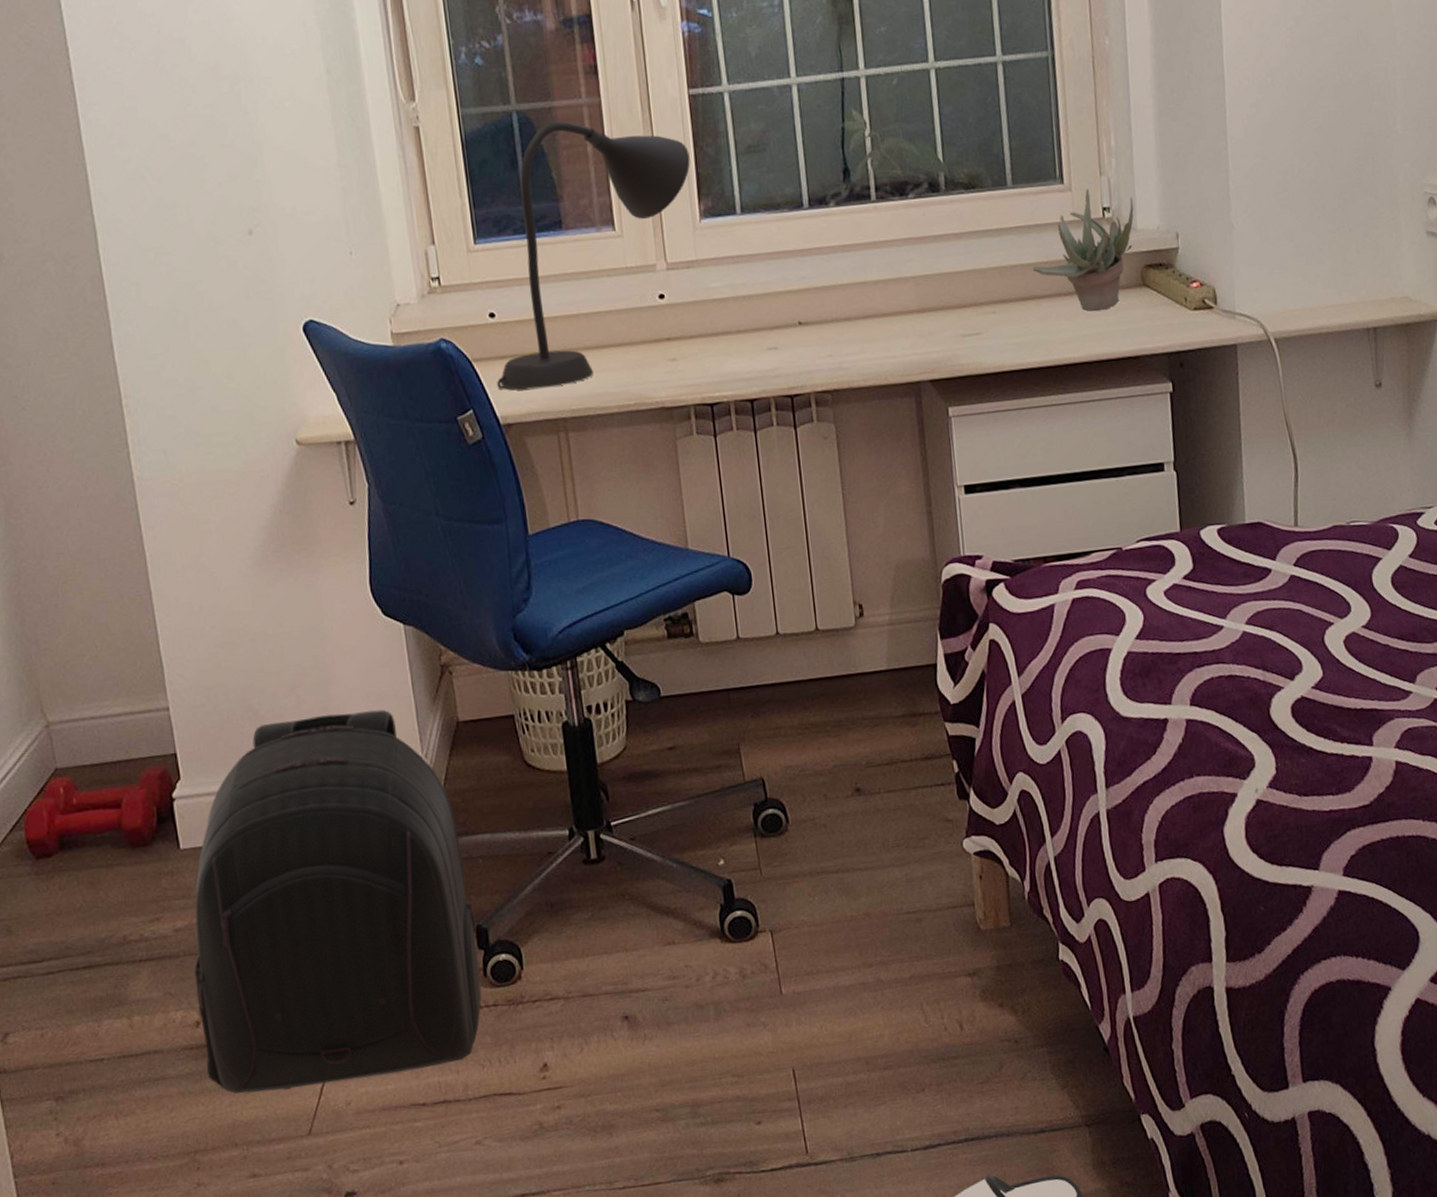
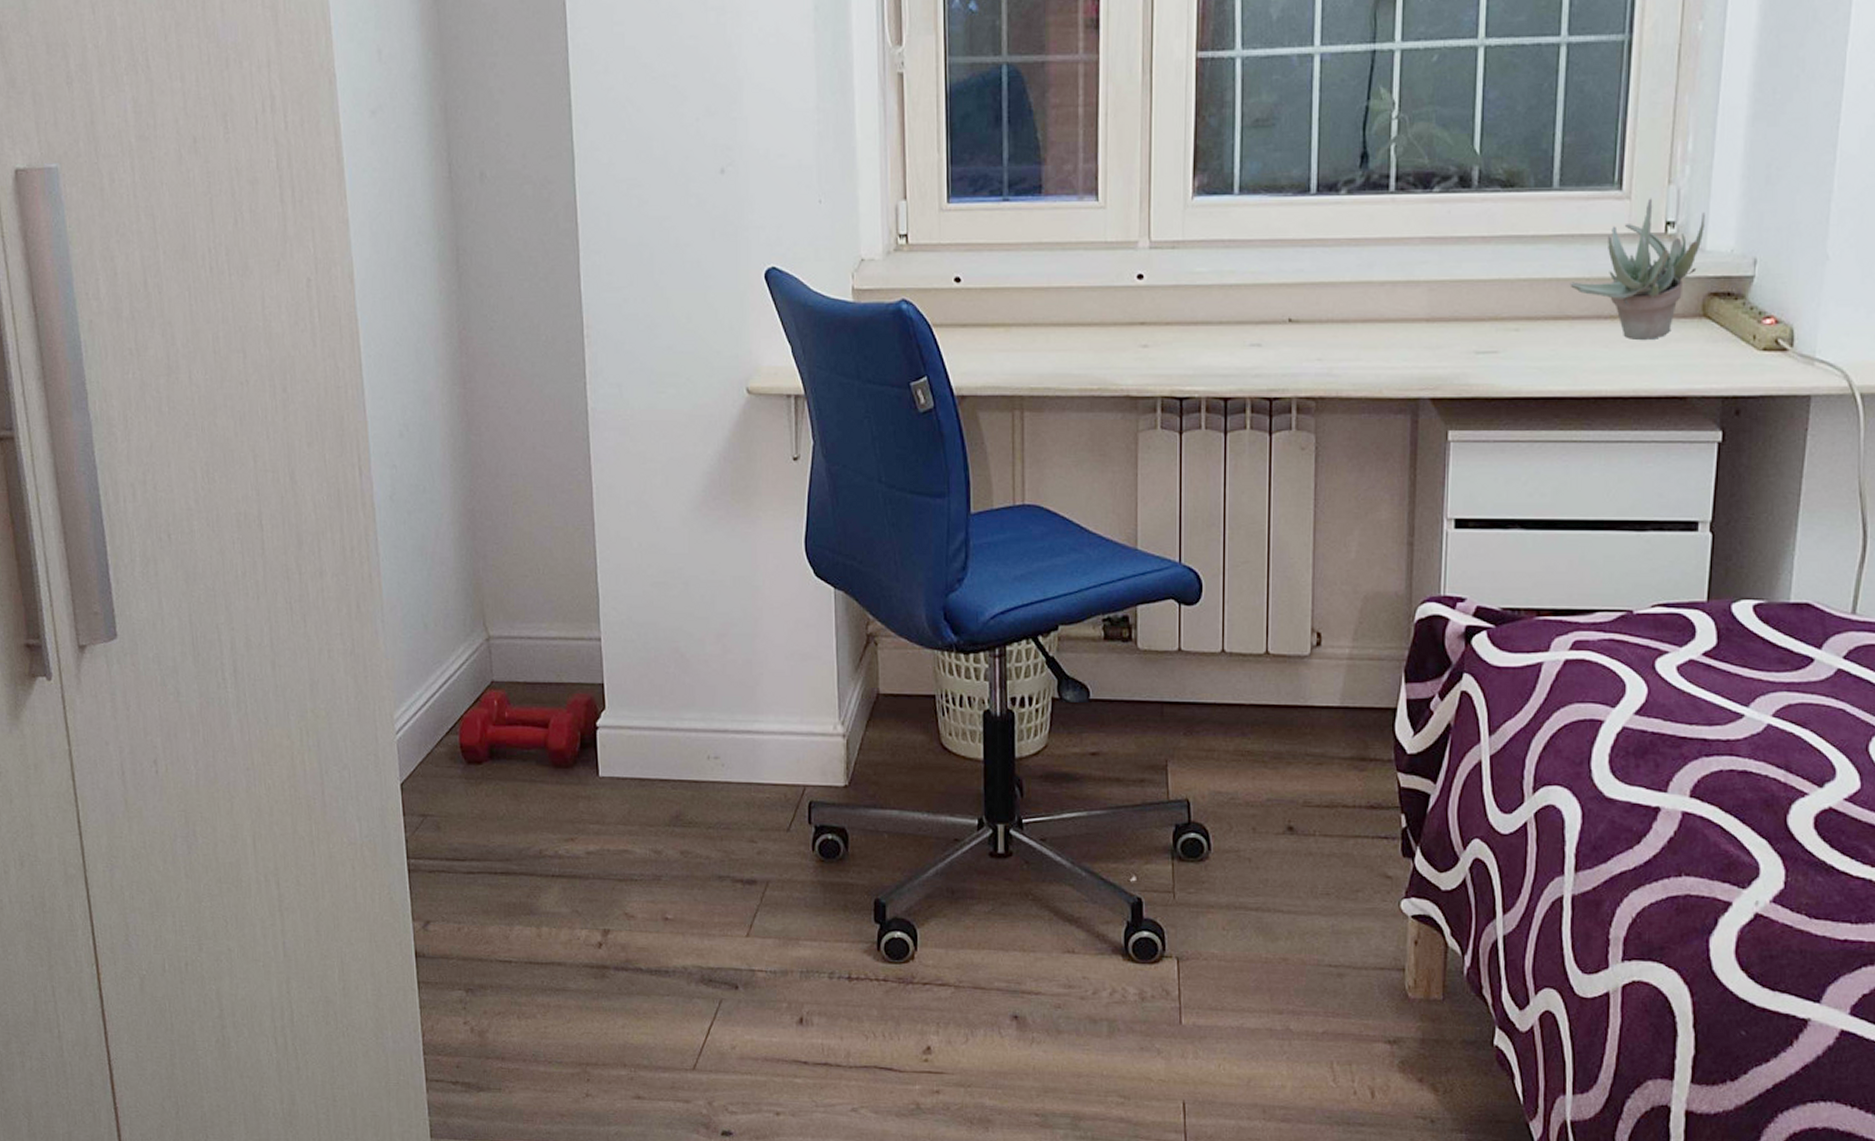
backpack: present [194,709,482,1094] -> none [601,667,875,1028]
desk lamp: present [497,121,691,391] -> none [955,78,1189,363]

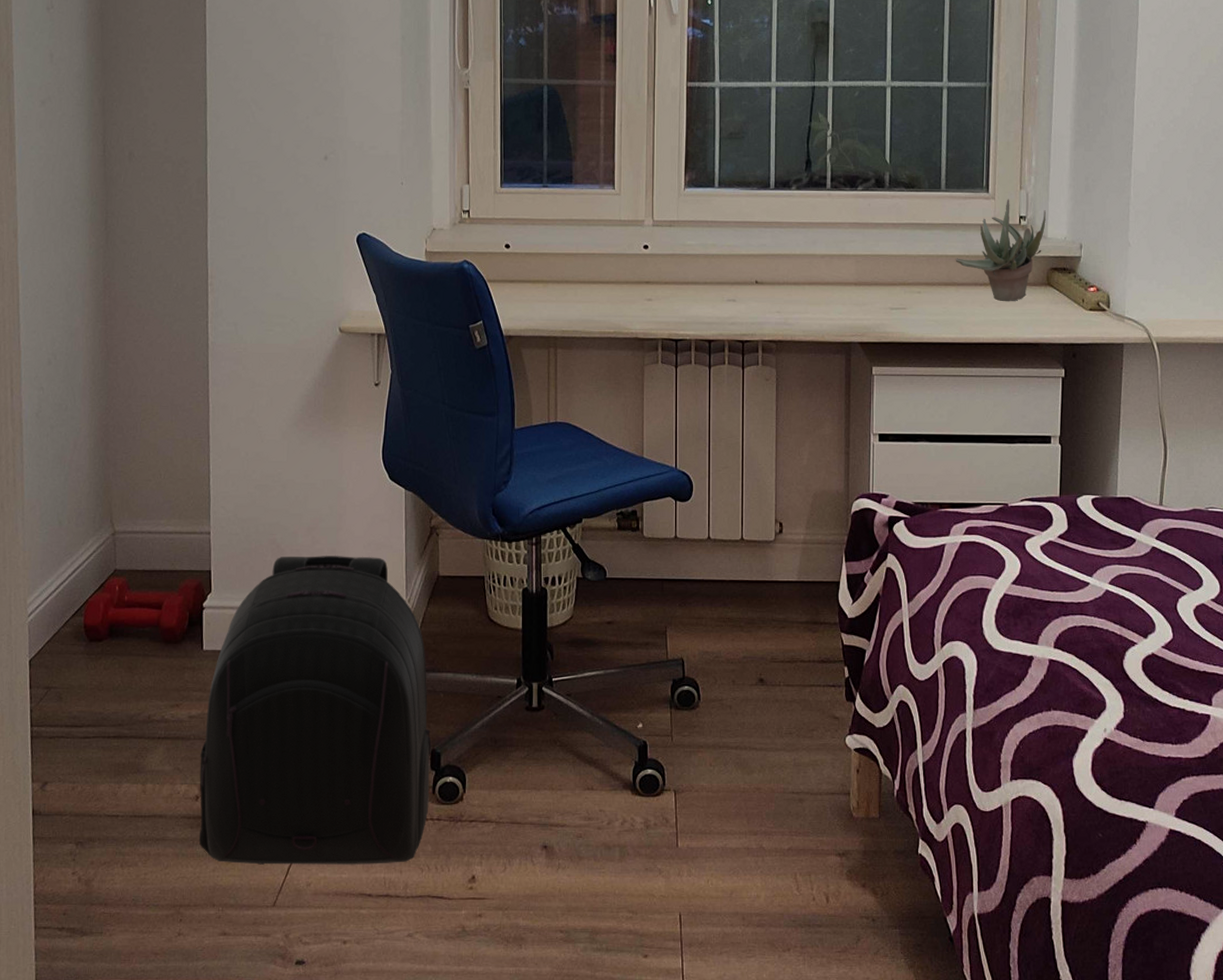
backpack: none [601,667,875,1028] -> present [198,556,432,865]

